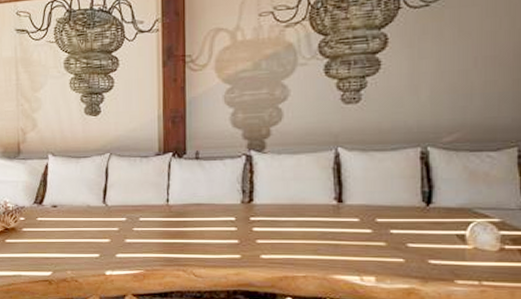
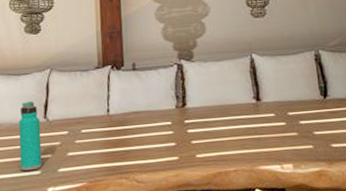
water bottle: none [79,184,101,253] -> present [19,101,42,171]

